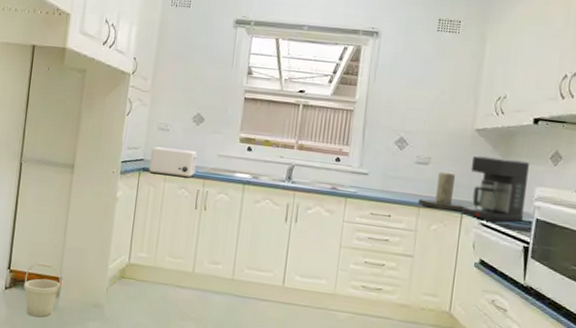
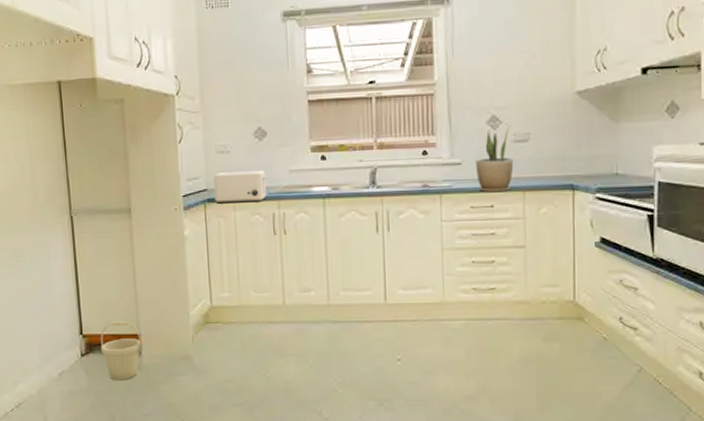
potted plant: none [379,148,416,206] -> present [475,125,514,193]
paper towel roll: present [418,171,468,212] -> none [522,145,579,191]
coffee maker: present [461,155,530,223] -> none [572,119,644,194]

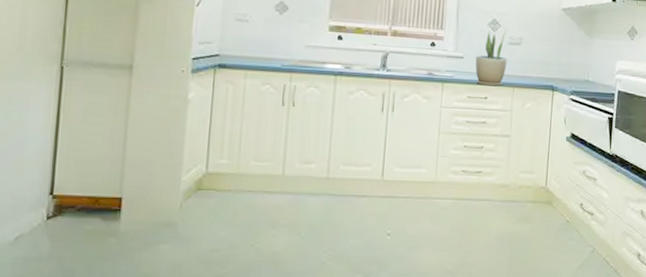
bucket: present [100,321,143,381] -> none [72,182,123,248]
toaster: present [213,171,266,205] -> none [226,40,282,74]

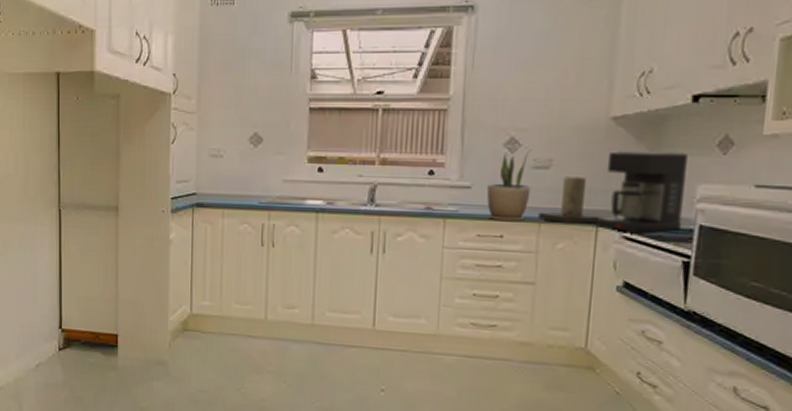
paper towel roll: none [512,51,558,89] -> present [538,175,604,225]
coffee maker: none [552,34,611,97] -> present [596,151,689,234]

